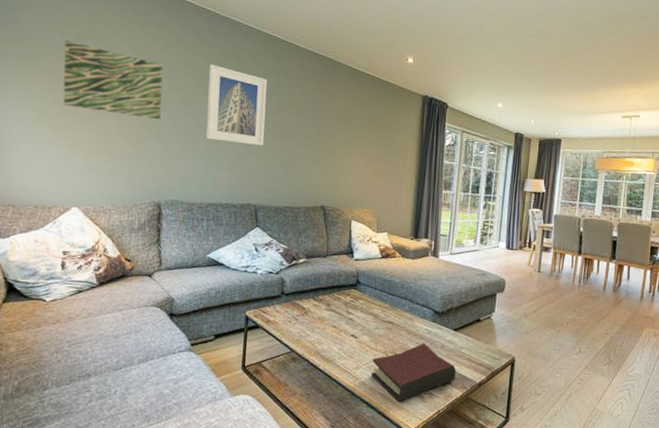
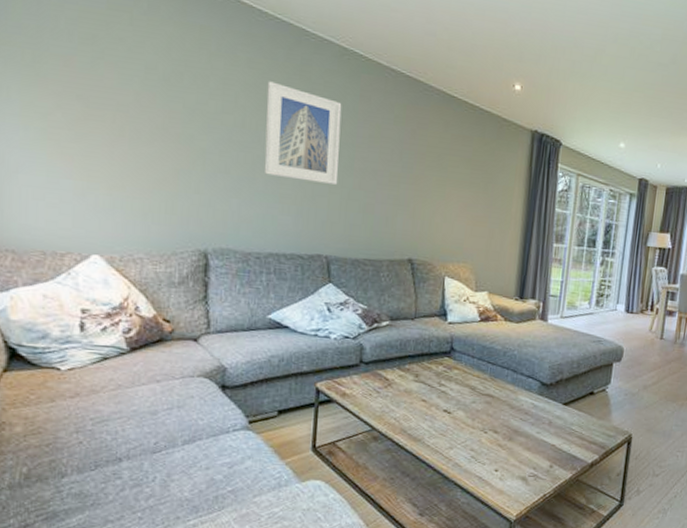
wall art: present [63,40,164,119] -> none [75,42,208,148]
hardback book: present [371,343,456,403] -> none [466,419,565,486]

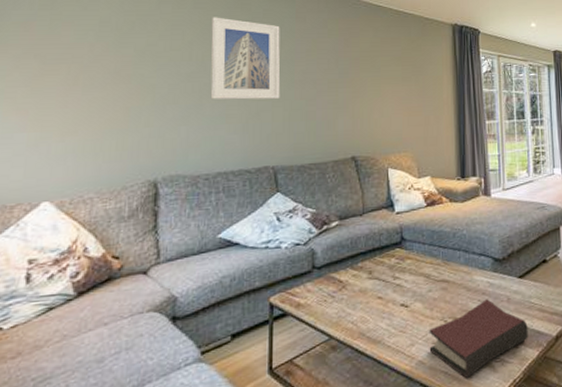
hardback book: none [466,419,565,486] -> present [429,299,528,379]

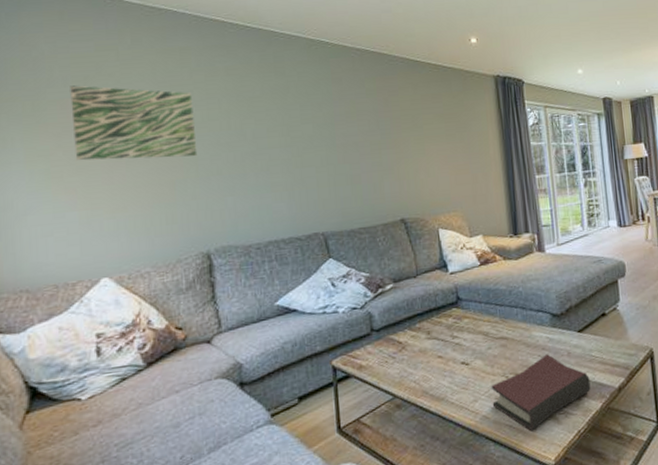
wall art: none [32,9,158,85] -> present [70,85,198,161]
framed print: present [210,17,281,100] -> none [246,82,324,168]

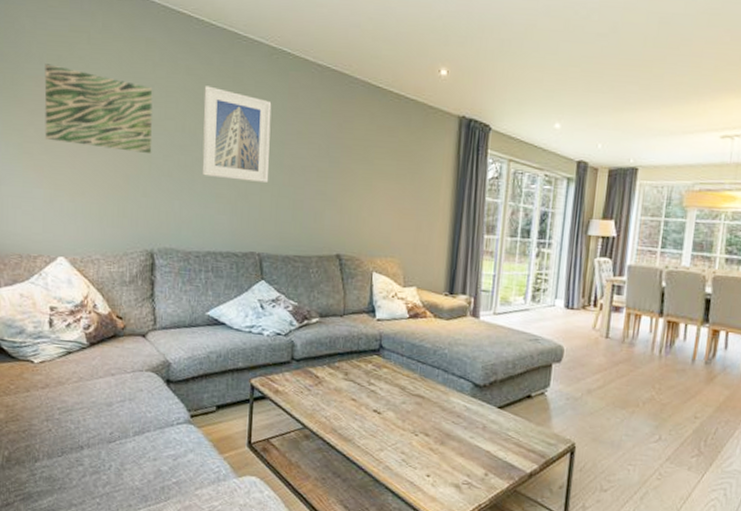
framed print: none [246,82,324,168] -> present [202,86,272,183]
hardback book: present [491,354,591,432] -> none [397,422,501,493]

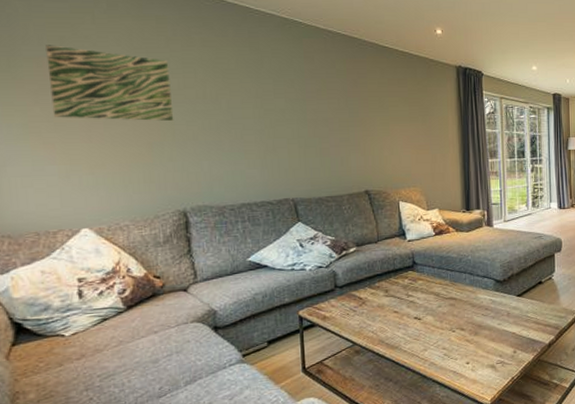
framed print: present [202,86,272,183] -> none [221,55,295,137]

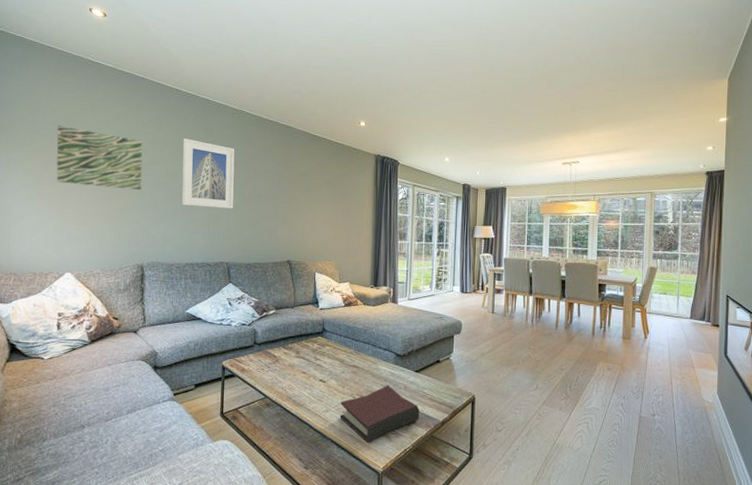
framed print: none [221,55,295,137] -> present [181,138,235,209]
hardback book: none [439,313,525,377] -> present [340,385,420,443]

